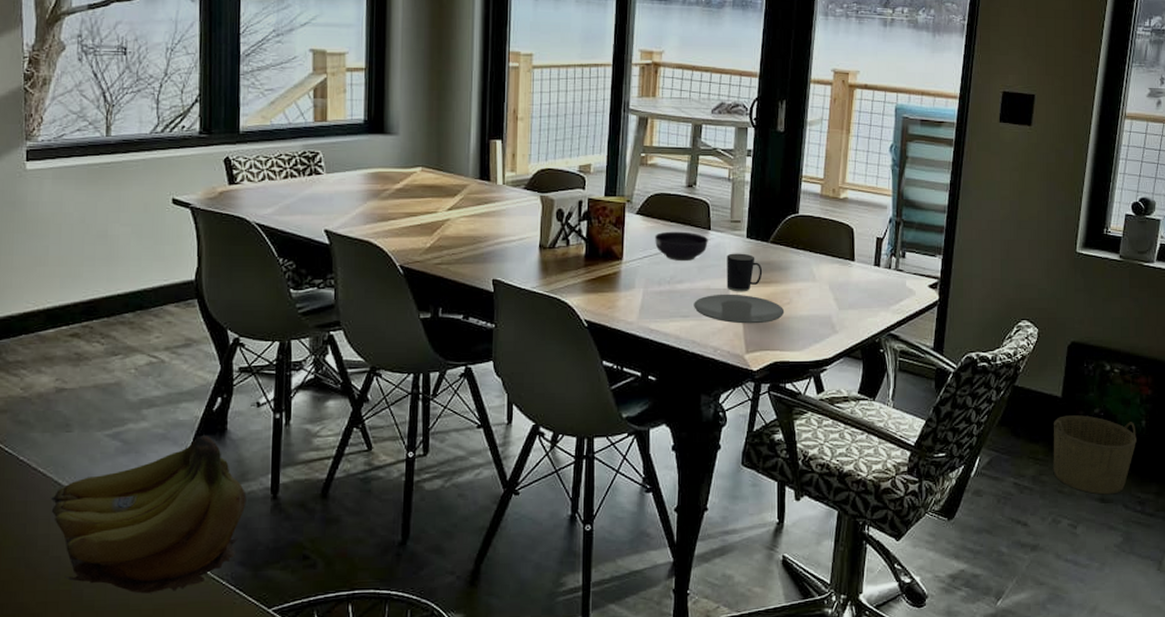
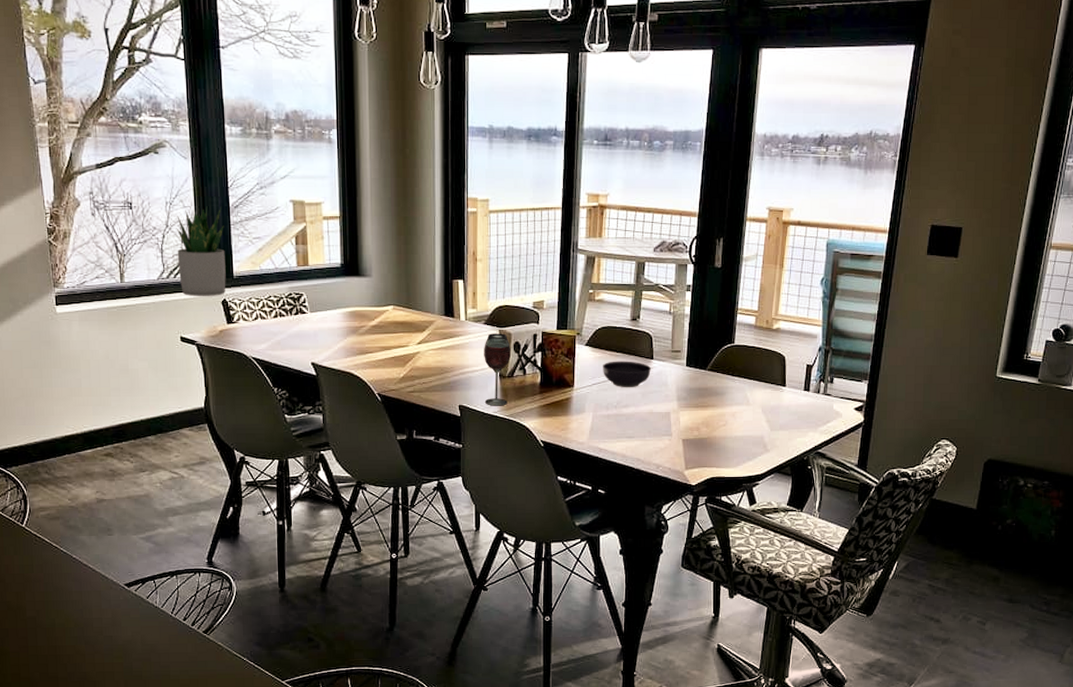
fruit: present [50,436,247,594] -> none [100,539,259,667]
planter: none [175,54,233,154] -> present [176,206,226,297]
wineglass: none [522,199,553,281] -> present [484,333,511,406]
plate: present [694,294,785,324] -> none [638,417,721,444]
mug: present [726,253,763,292] -> none [668,380,701,415]
basket: present [1053,415,1137,495] -> none [965,525,1046,596]

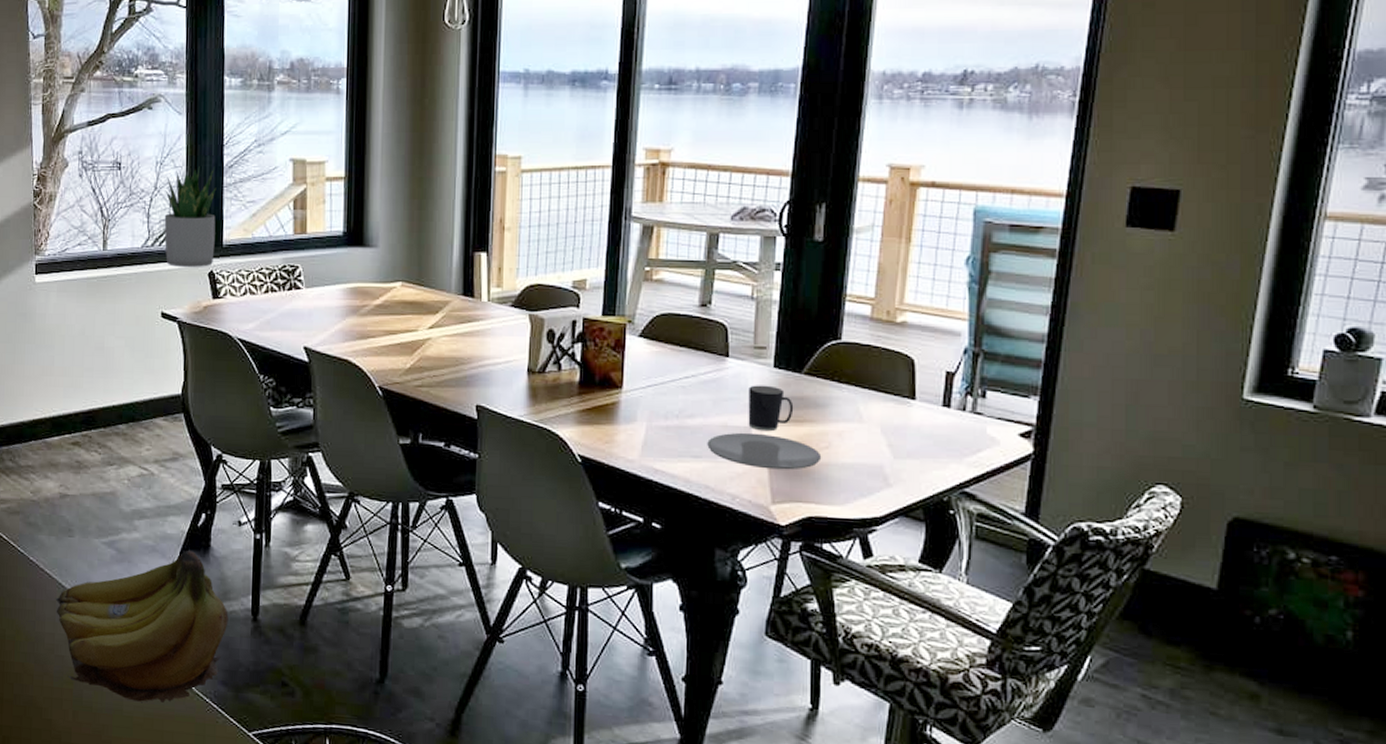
fruit: none [100,539,259,667] -> present [55,550,229,703]
wineglass: present [484,333,511,406] -> none [509,318,543,409]
bowl: present [603,361,651,387] -> none [661,357,726,392]
plate: none [638,417,721,444] -> present [707,432,822,470]
mug: none [668,380,701,415] -> present [748,385,794,432]

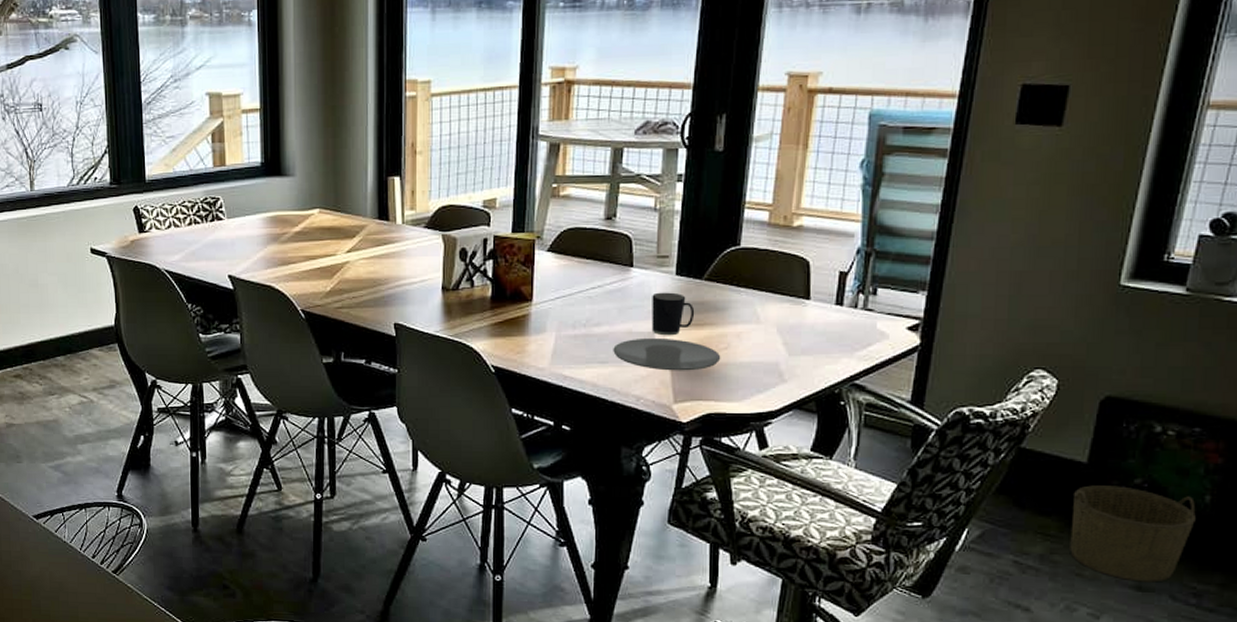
fruit: present [55,550,229,703] -> none [9,470,171,609]
planter: present [164,166,217,268] -> none [87,103,138,205]
basket: none [1202,614,1338,726] -> present [1070,485,1196,583]

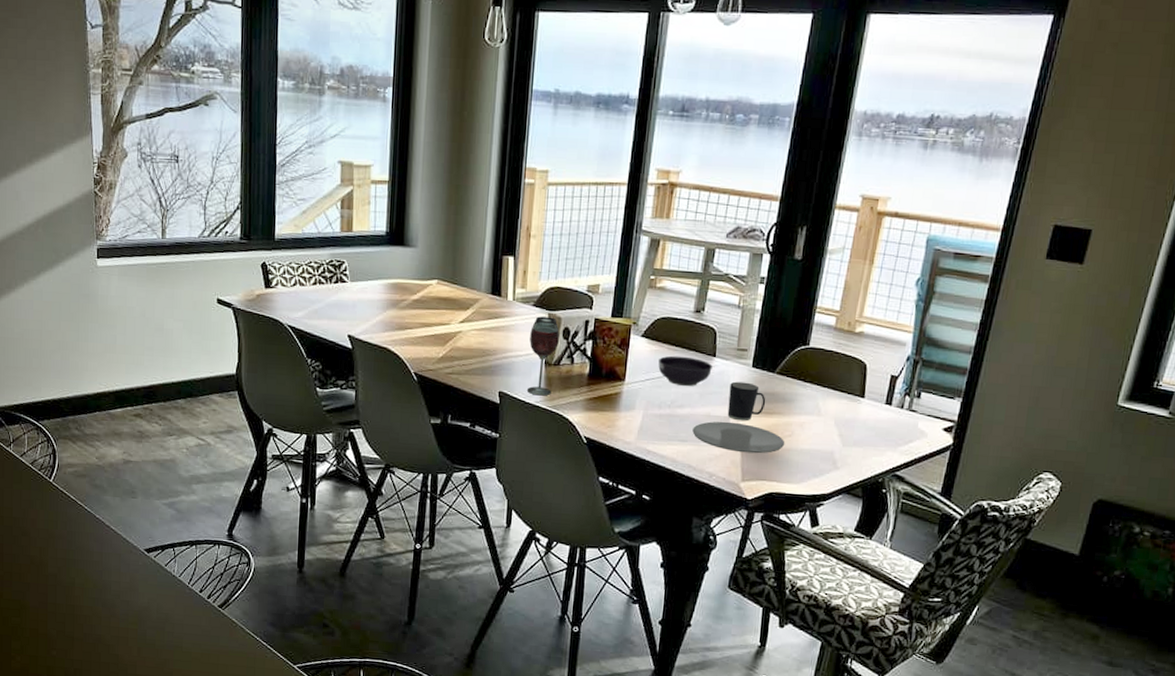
wineglass: none [424,238,456,324] -> present [528,316,560,396]
bowl: none [569,269,630,301] -> present [658,355,712,386]
basket: present [1070,485,1196,583] -> none [1058,574,1161,659]

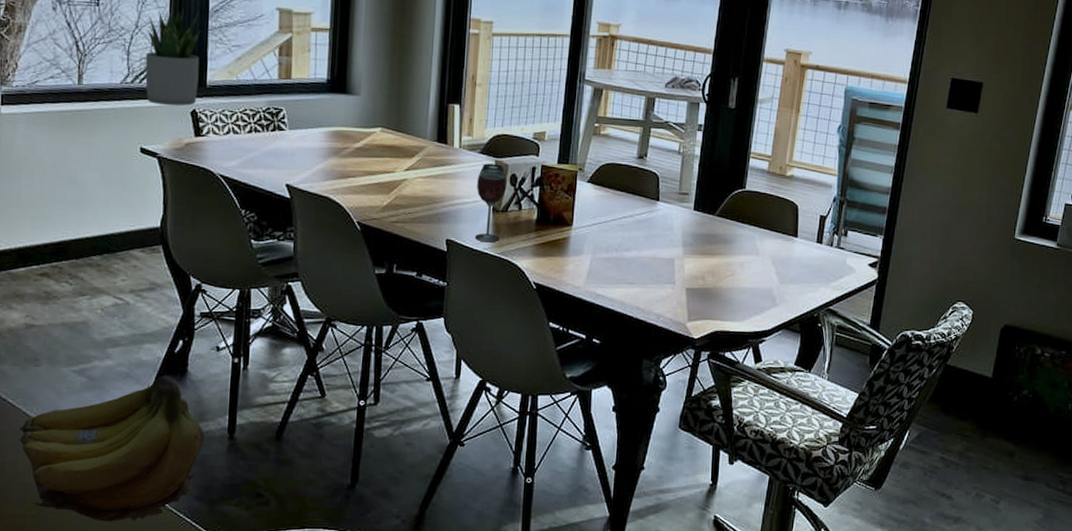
fruit: none [120,512,277,640] -> present [18,376,205,522]
planter: none [220,163,269,259] -> present [145,8,201,106]
bowl: present [658,355,712,386] -> none [605,200,656,230]
plate: present [692,421,785,454] -> none [639,263,727,294]
mug: present [727,381,766,422] -> none [672,224,708,263]

